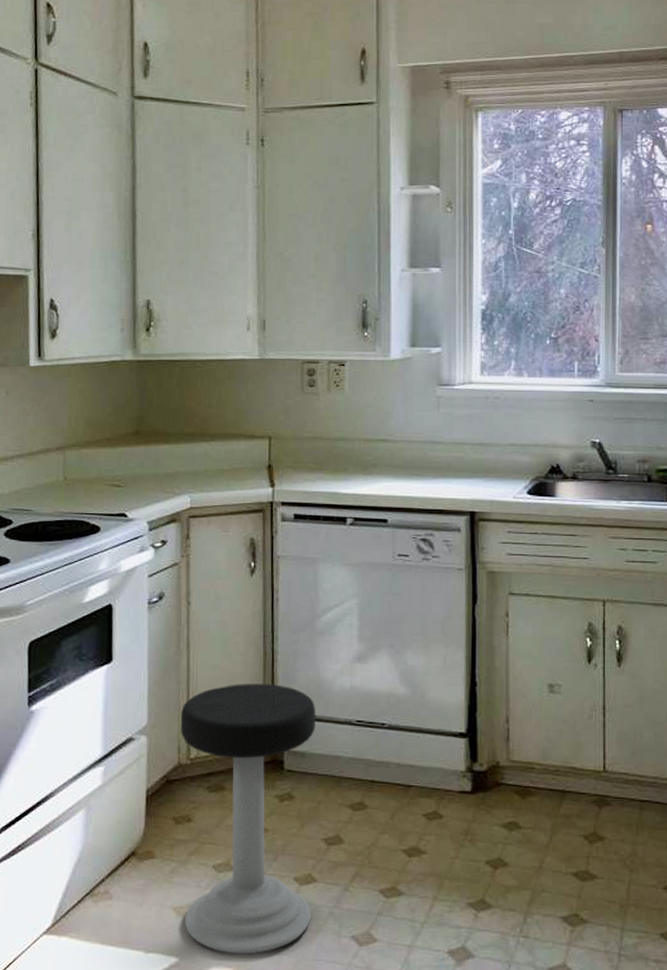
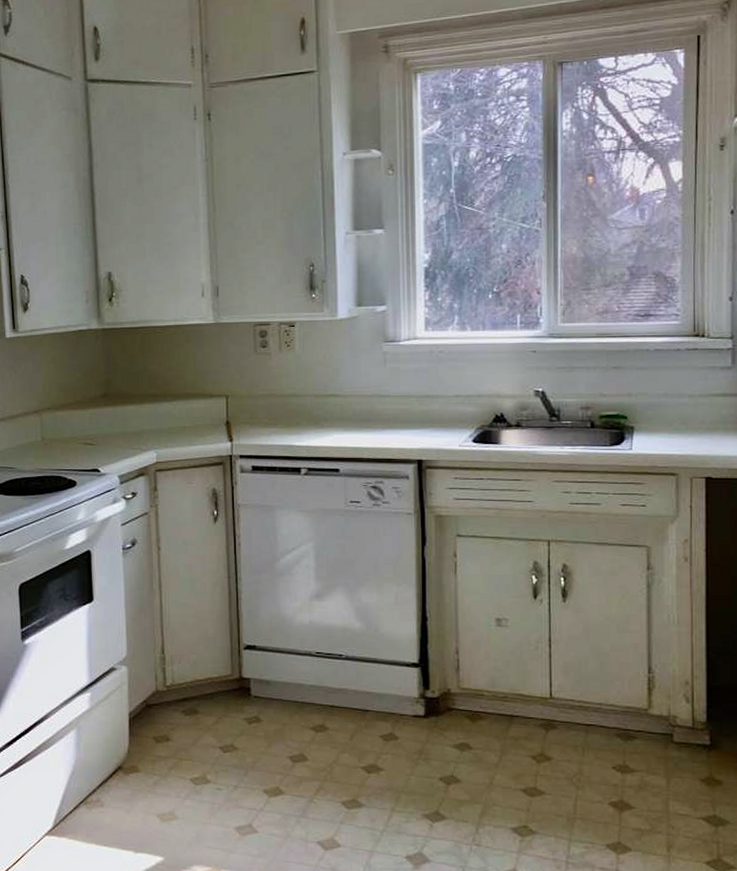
stool: present [180,684,317,954] -> none [156,620,281,856]

